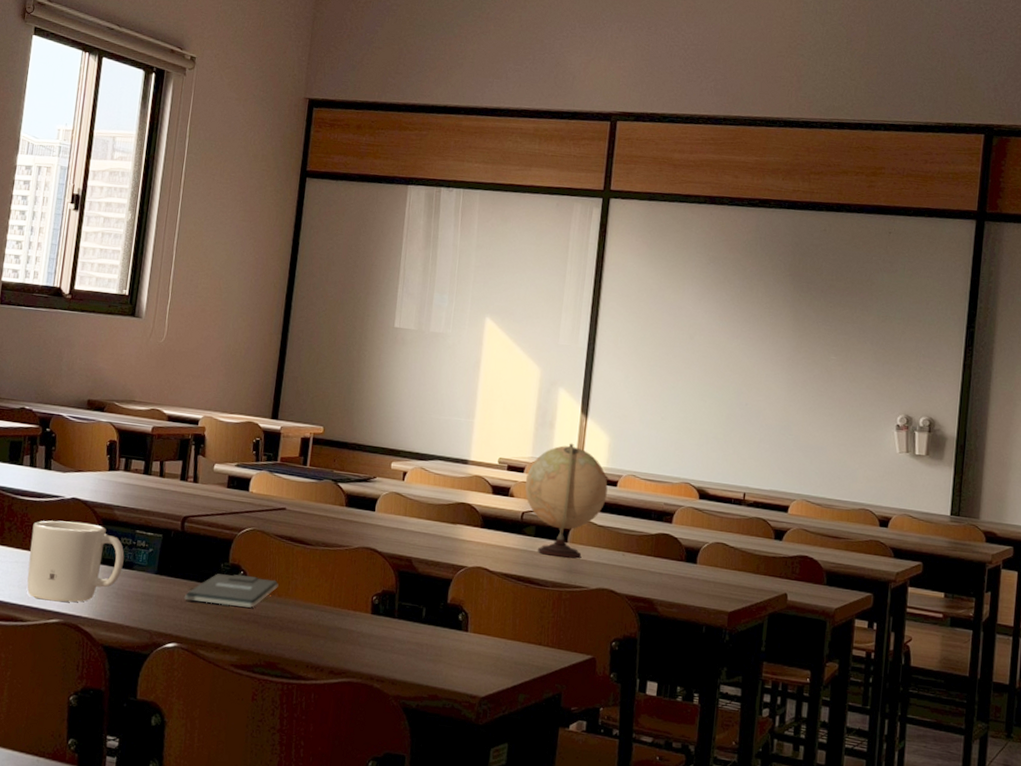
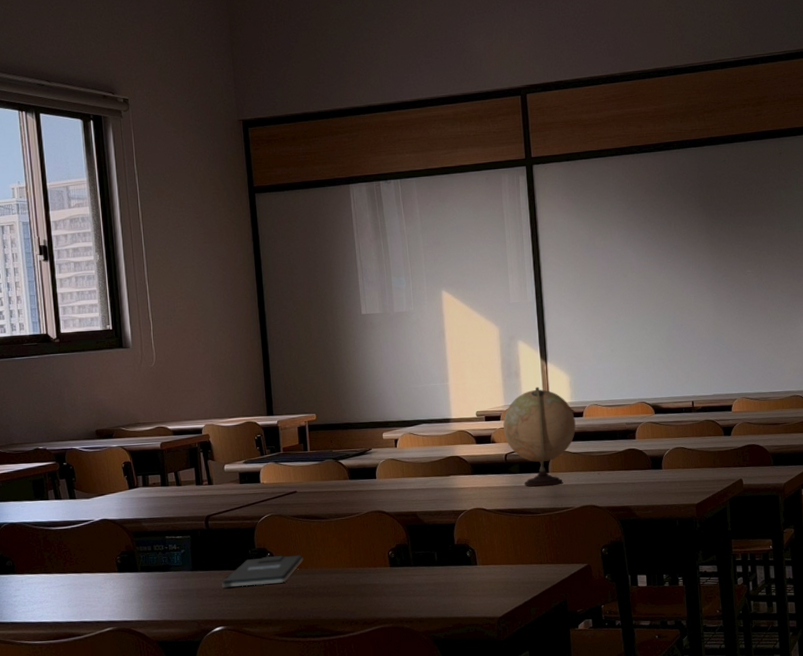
mug: present [27,520,125,602] -> none [70,539,161,614]

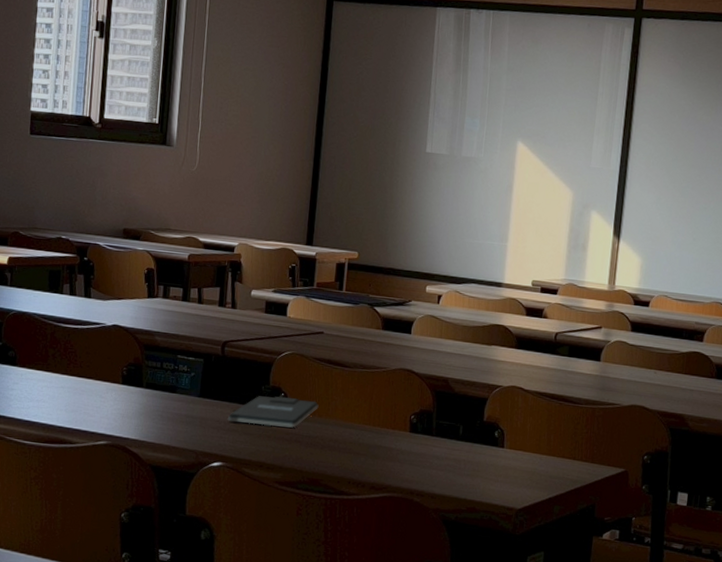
globe: present [503,387,576,487] -> none [558,265,640,377]

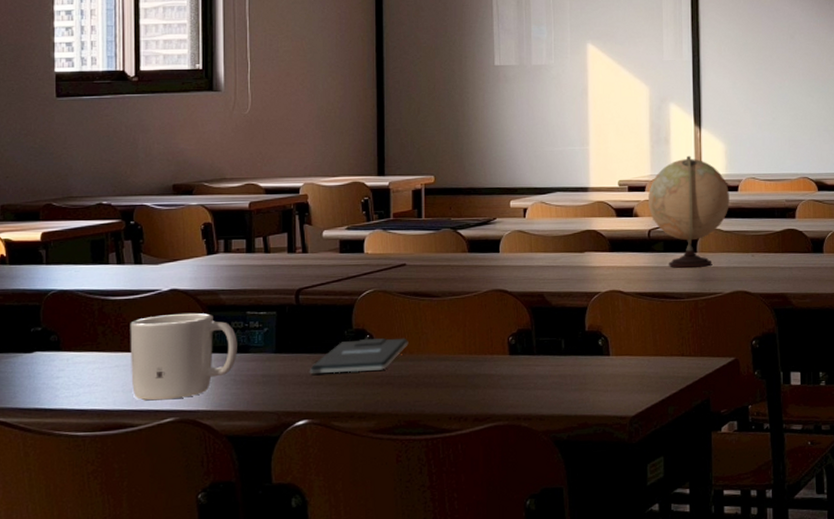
mug: none [73,347,167,425] -> present [130,313,237,401]
globe: none [558,265,640,377] -> present [647,155,729,268]

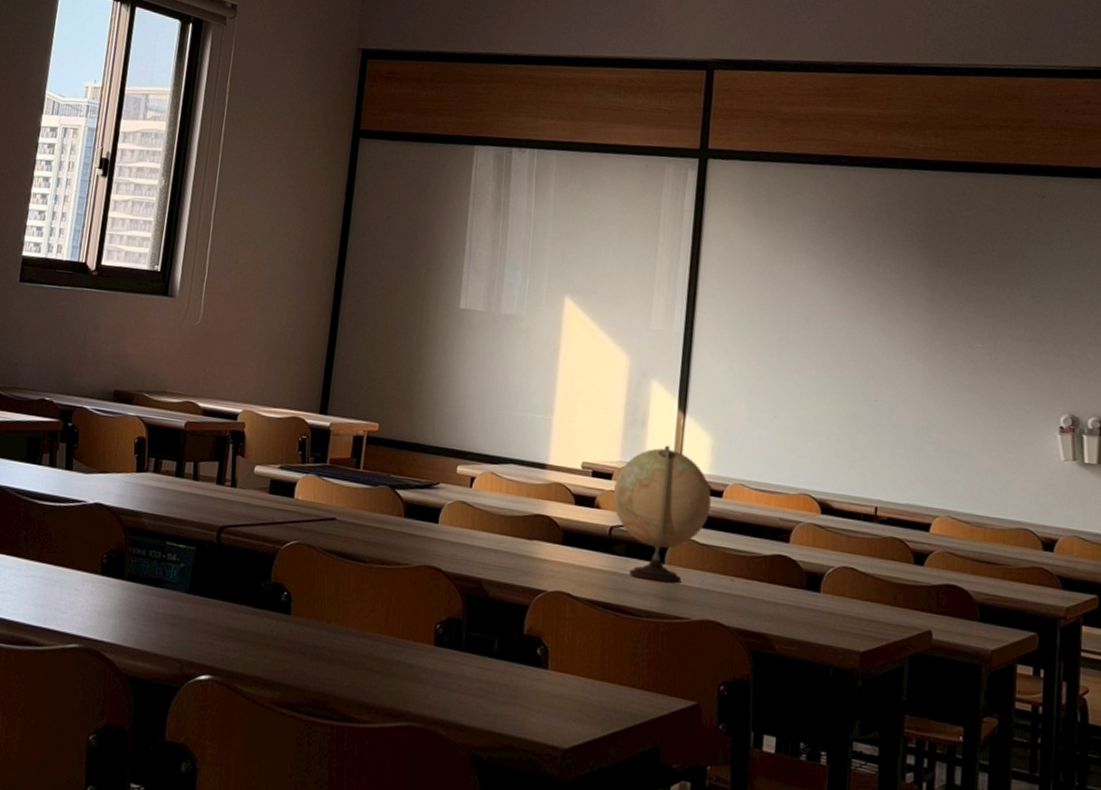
mug: present [130,313,237,401] -> none [43,528,153,625]
calculator: present [310,337,409,374] -> none [220,594,328,635]

